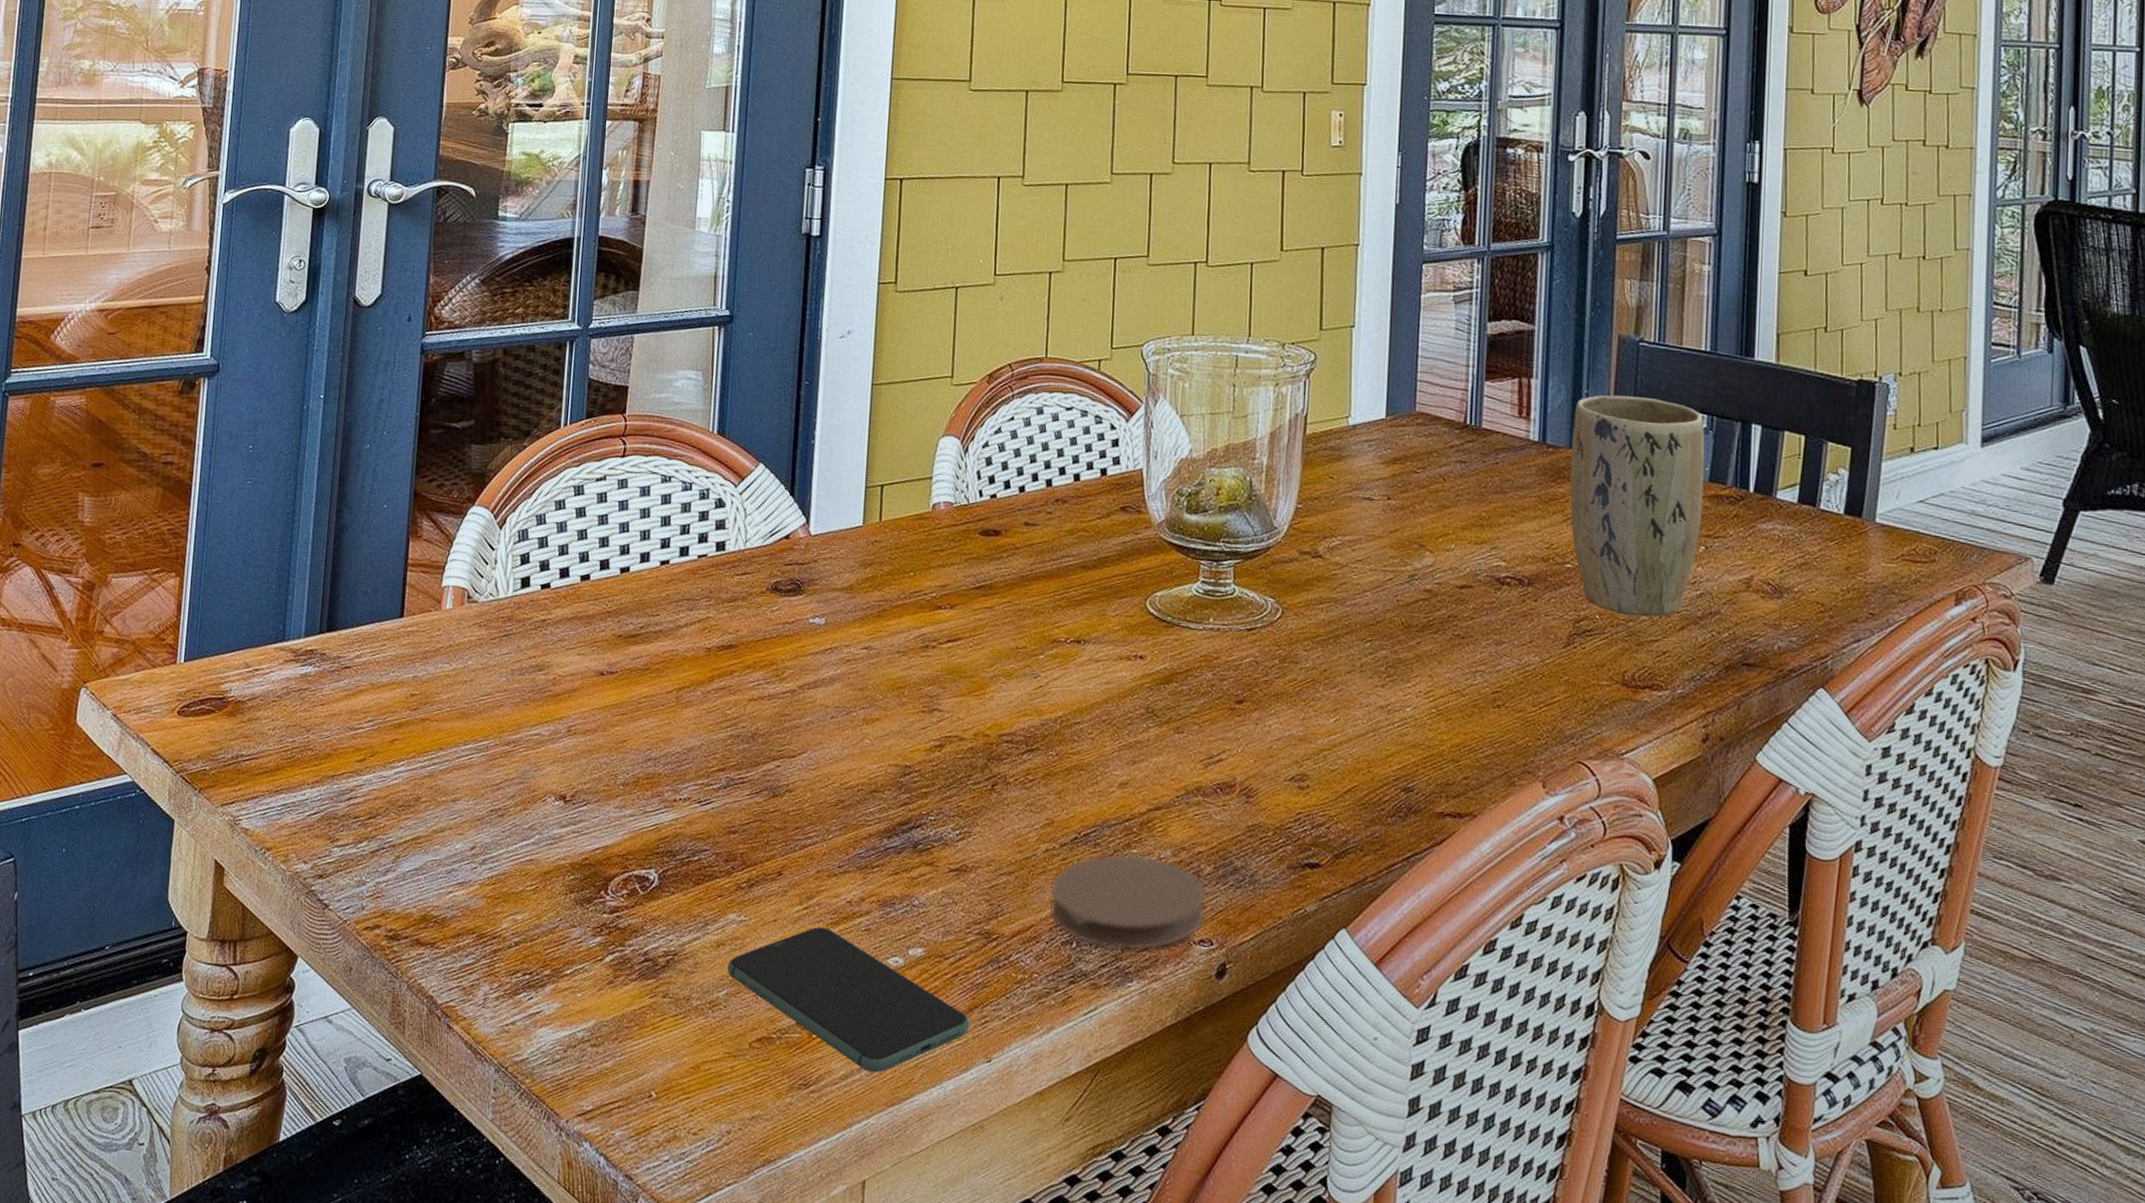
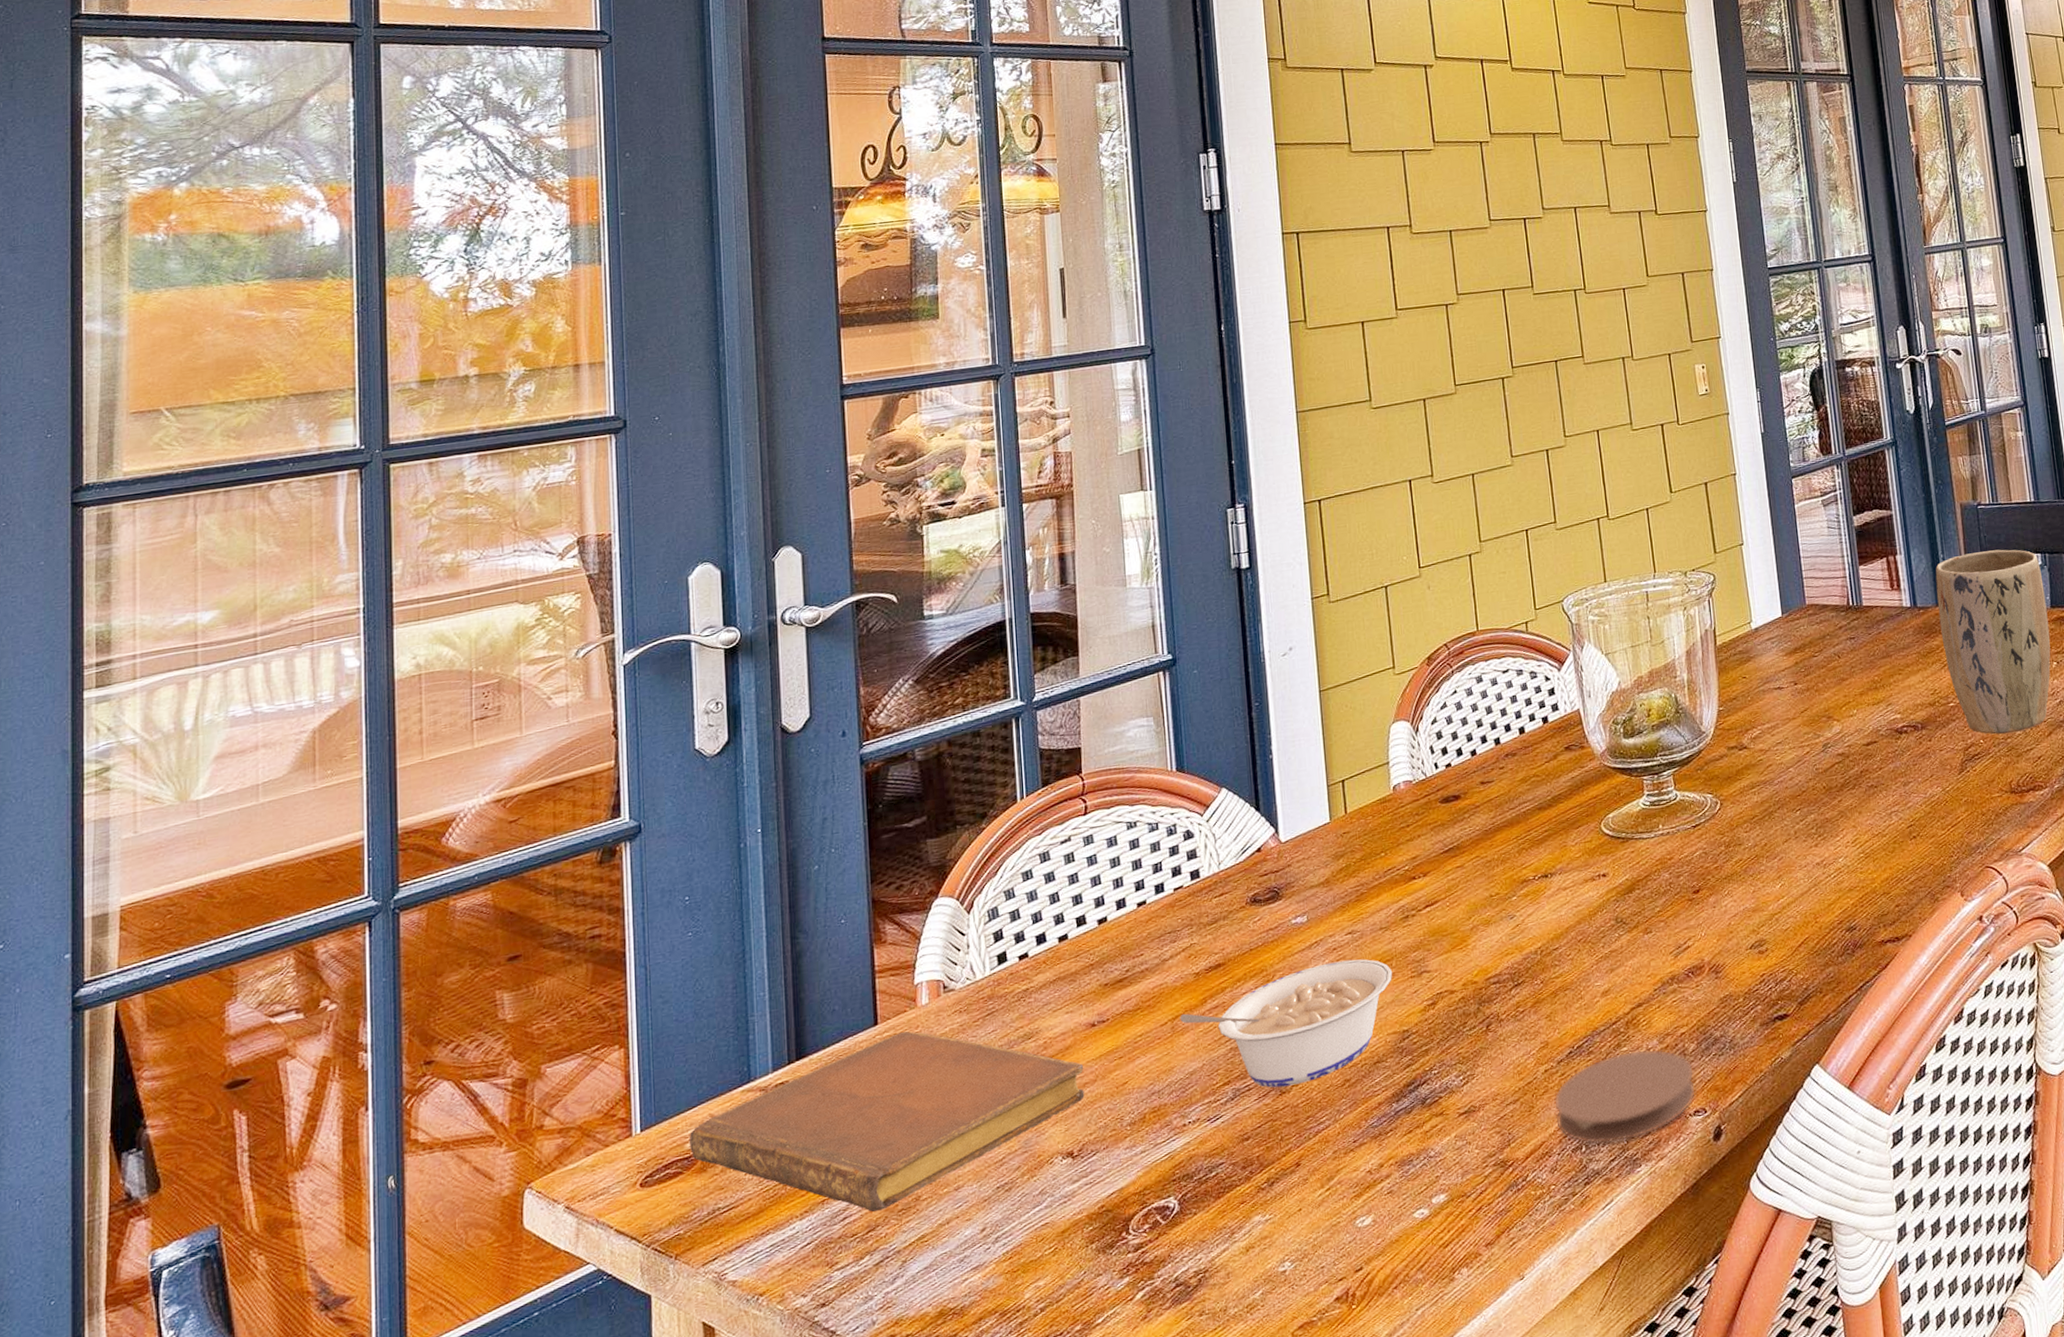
notebook: none [224,630,588,801] -> present [689,1031,1085,1212]
legume: none [685,673,904,792] -> present [1180,959,1393,1088]
smartphone: present [727,927,970,1073] -> none [1259,1202,1500,1324]

